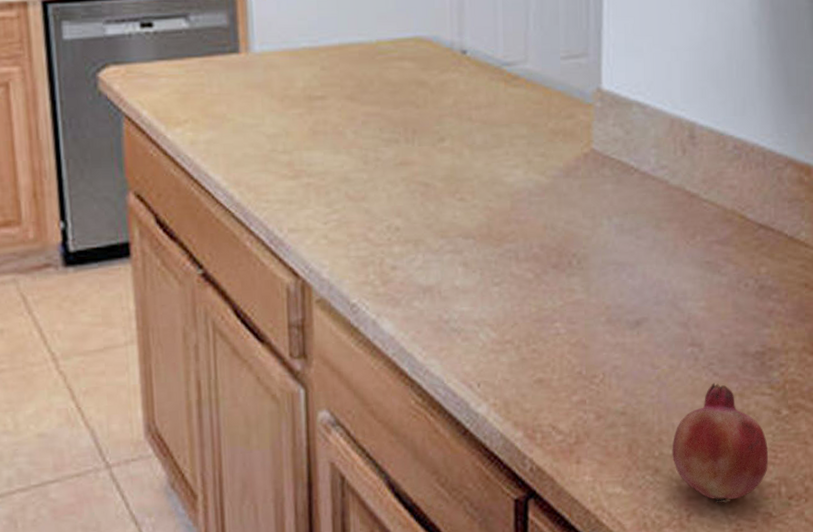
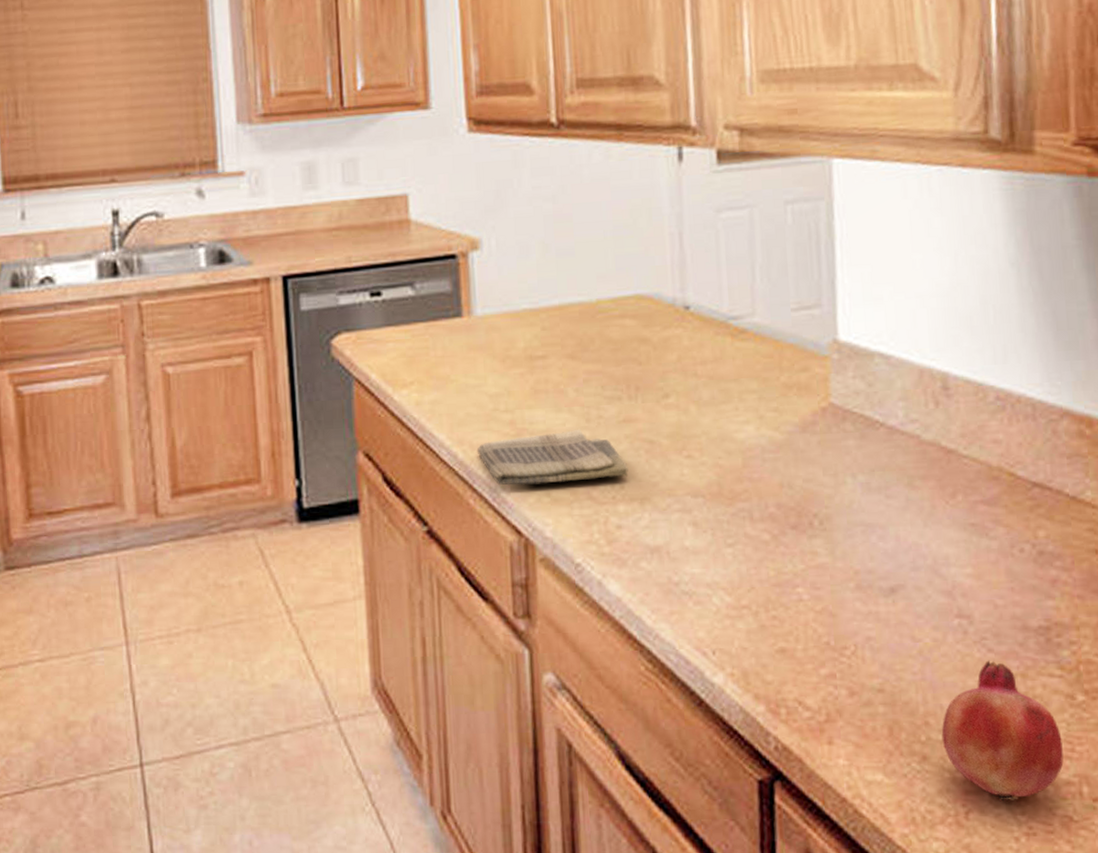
dish towel: none [253,171,404,228] -> present [476,429,629,486]

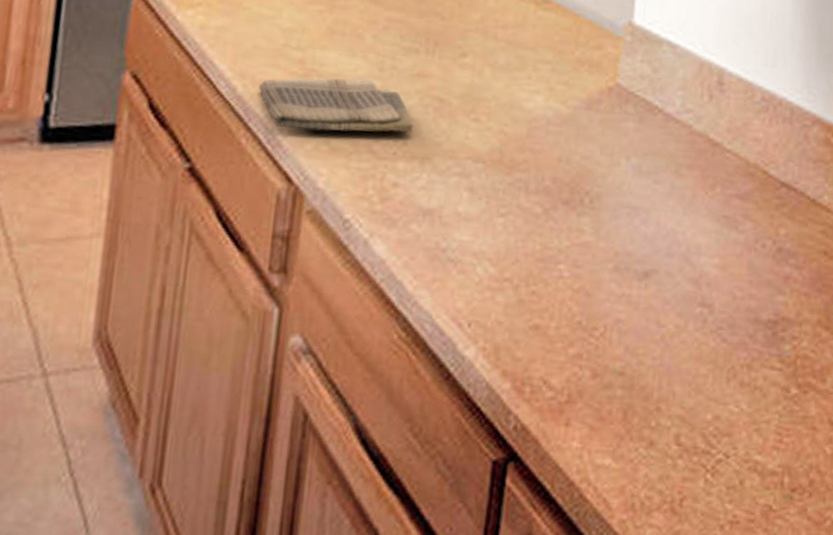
fruit: present [941,660,1064,800] -> none [669,349,773,488]

